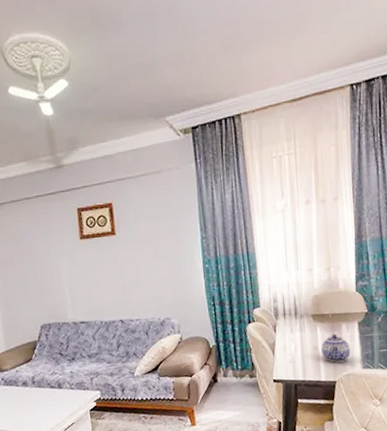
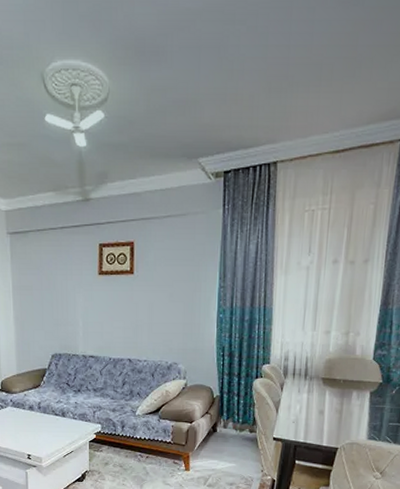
teapot: present [321,334,351,363] -> none [327,400,359,430]

